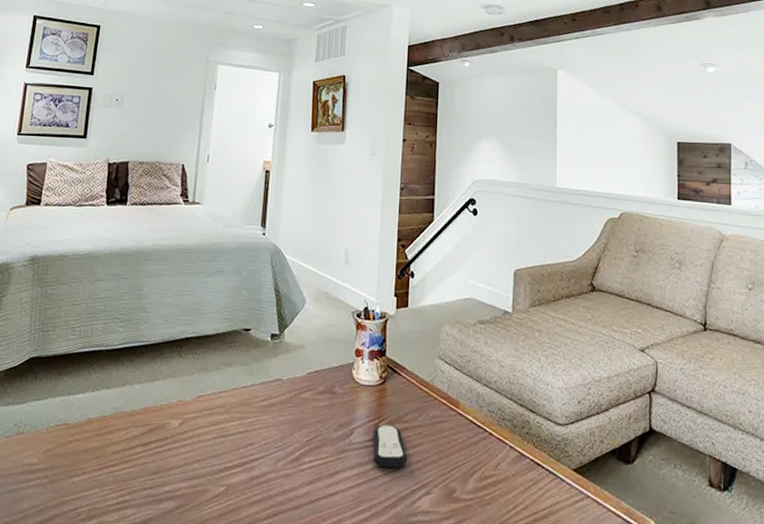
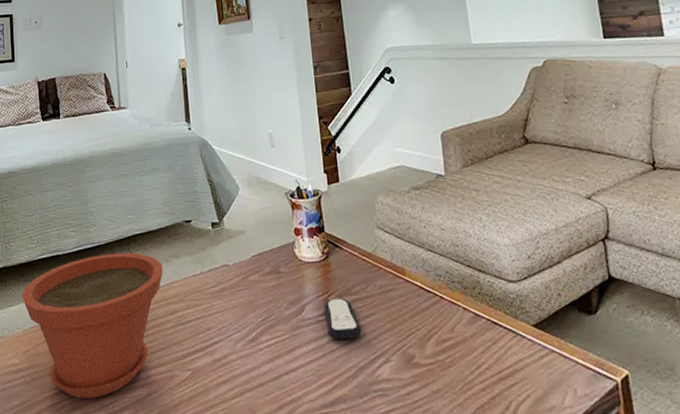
plant pot: none [52,354,213,508] -> present [22,252,163,399]

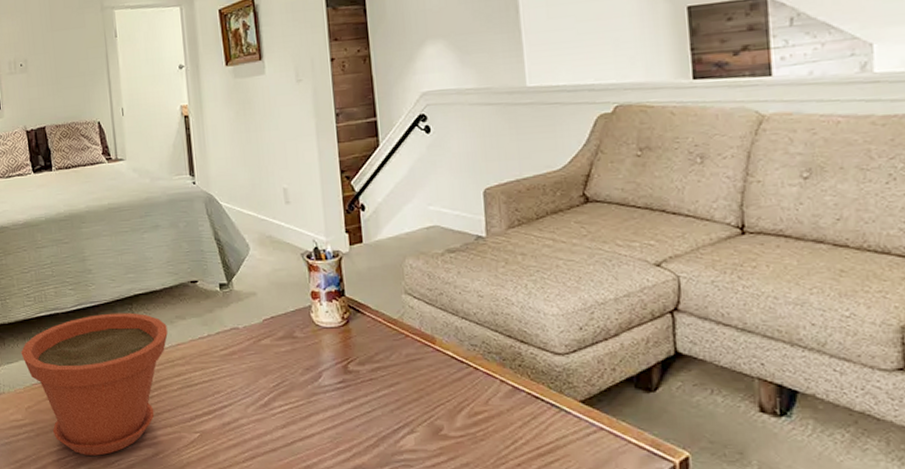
remote control: present [324,298,362,340] -> none [343,366,385,409]

